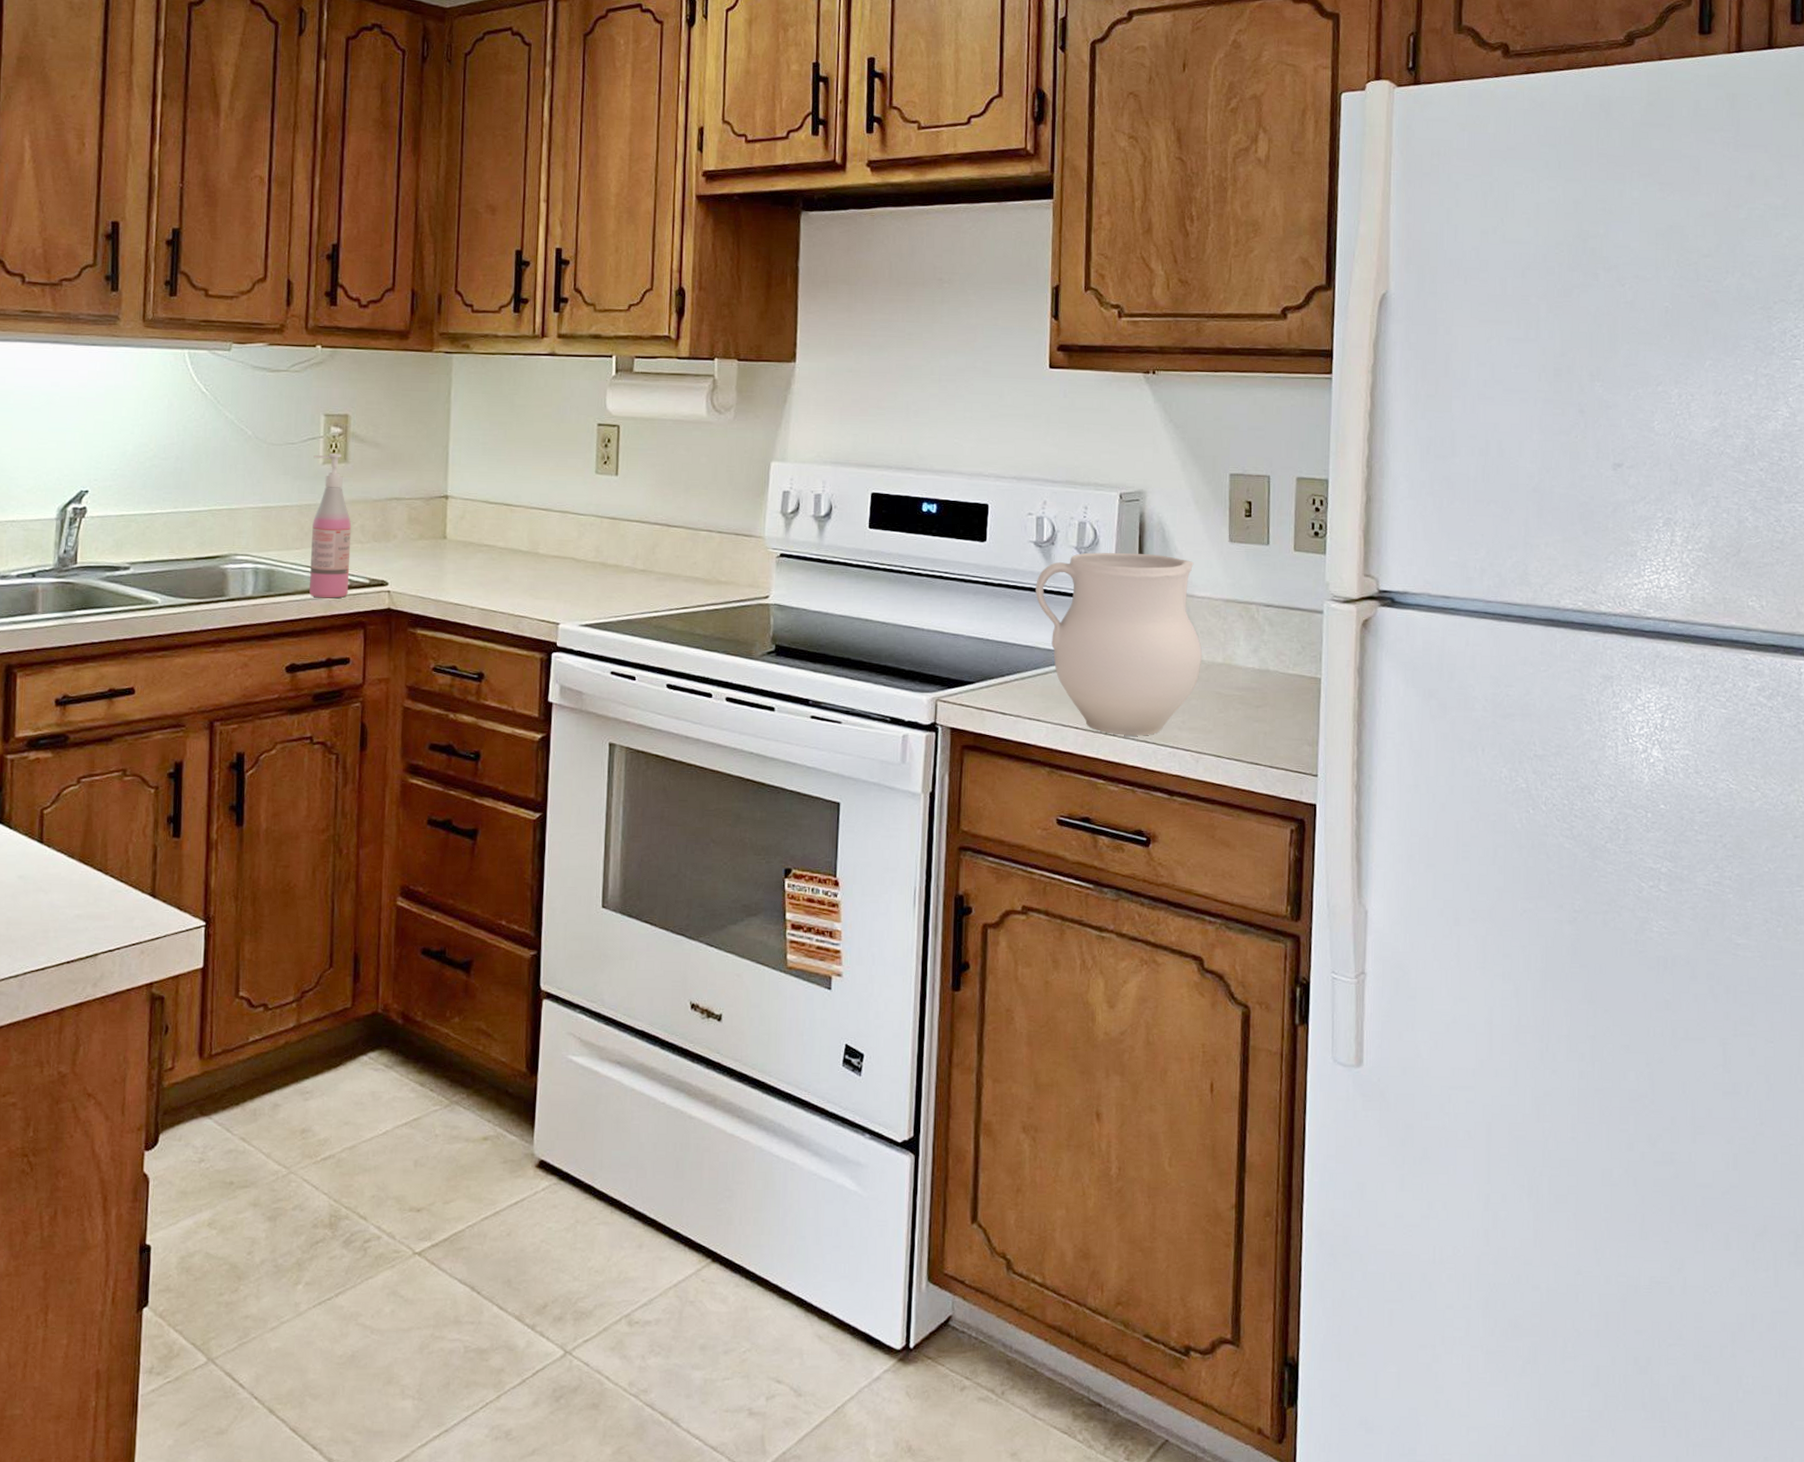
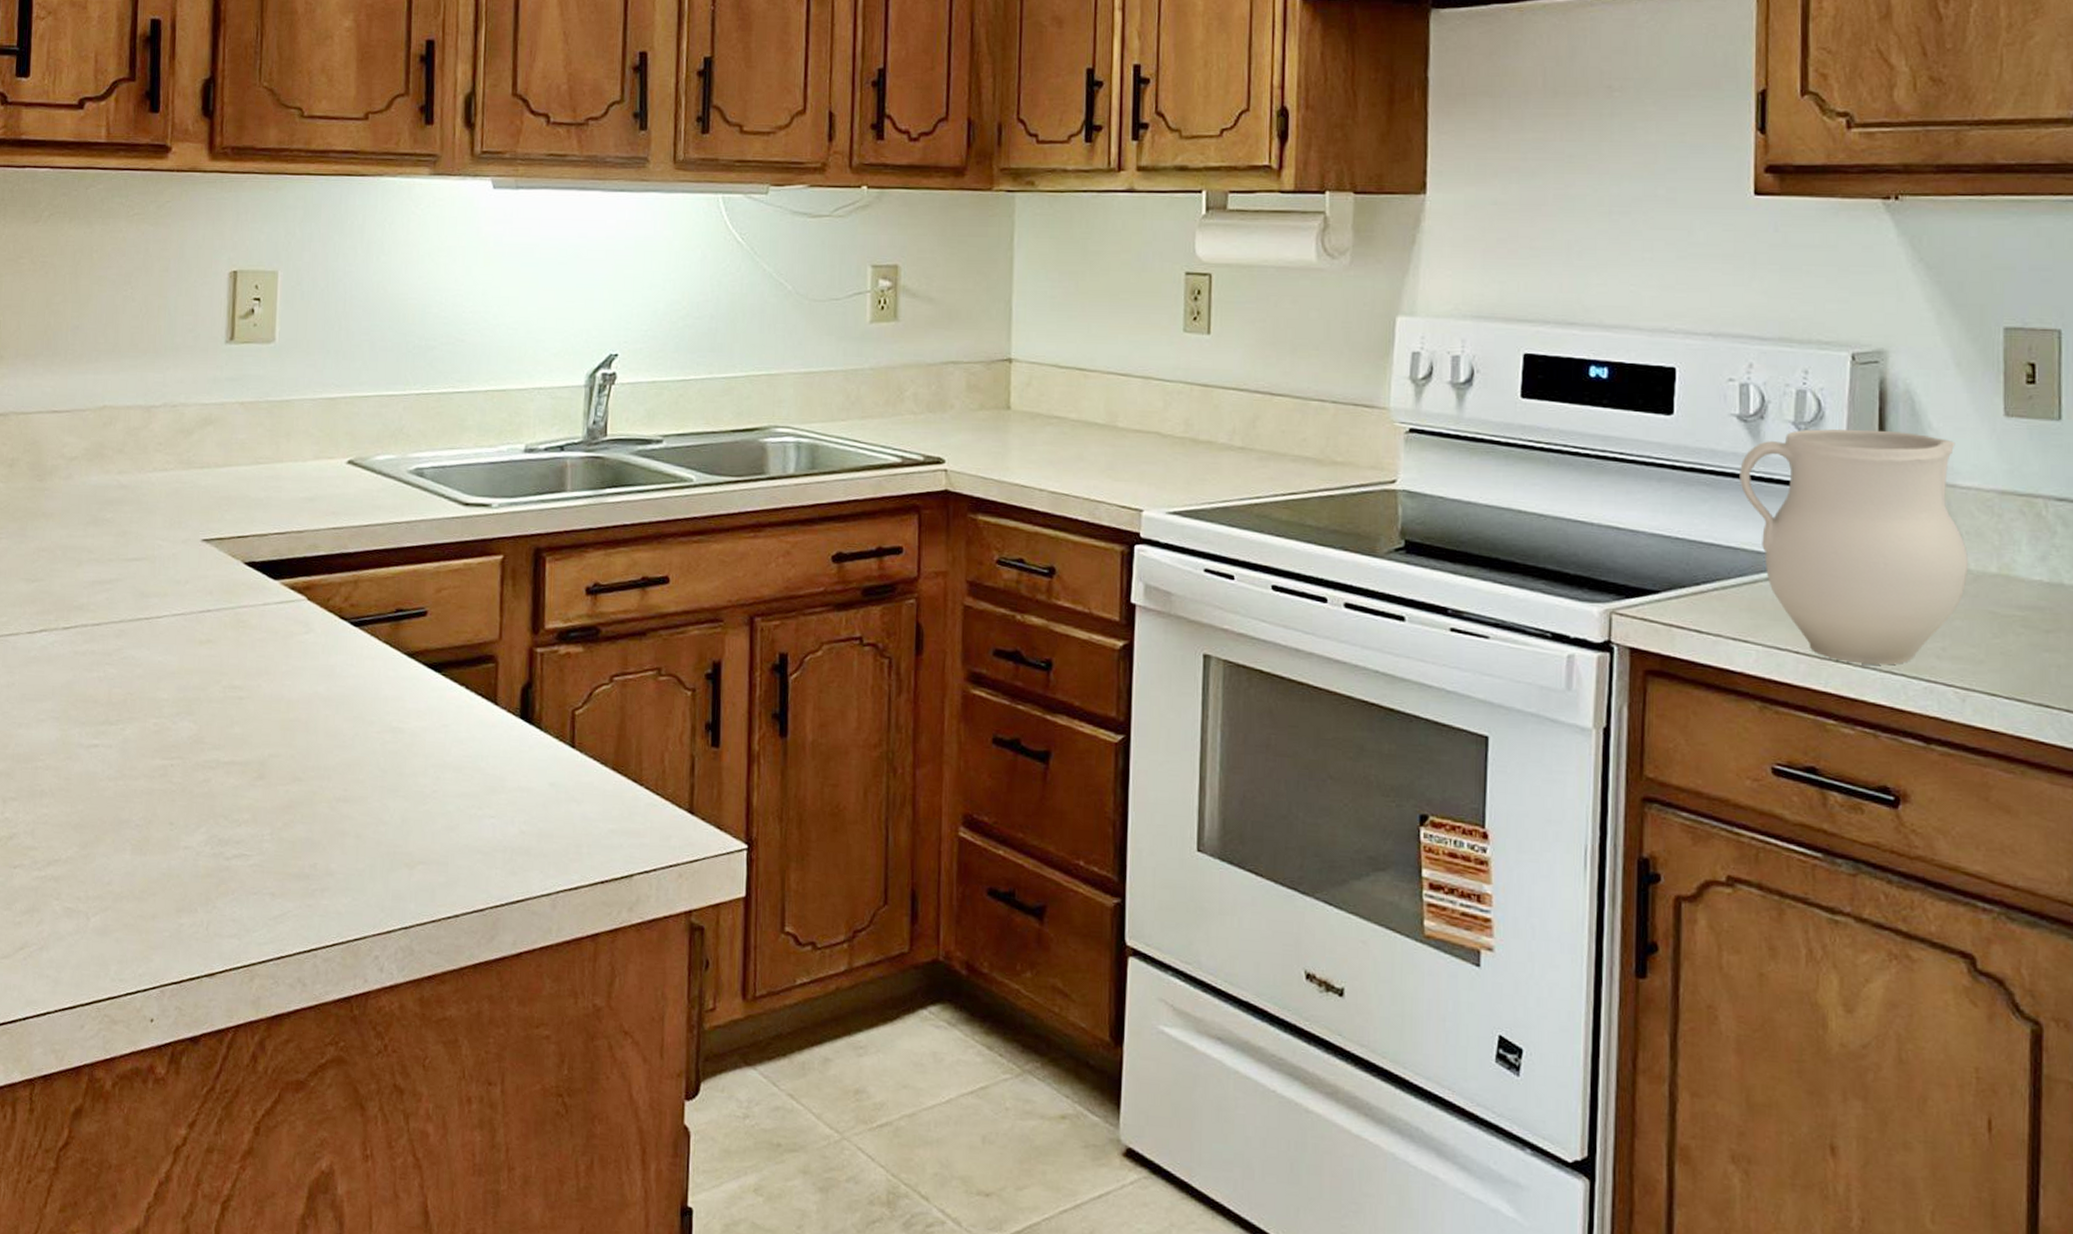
soap dispenser: present [309,454,352,599] -> none [857,310,903,478]

